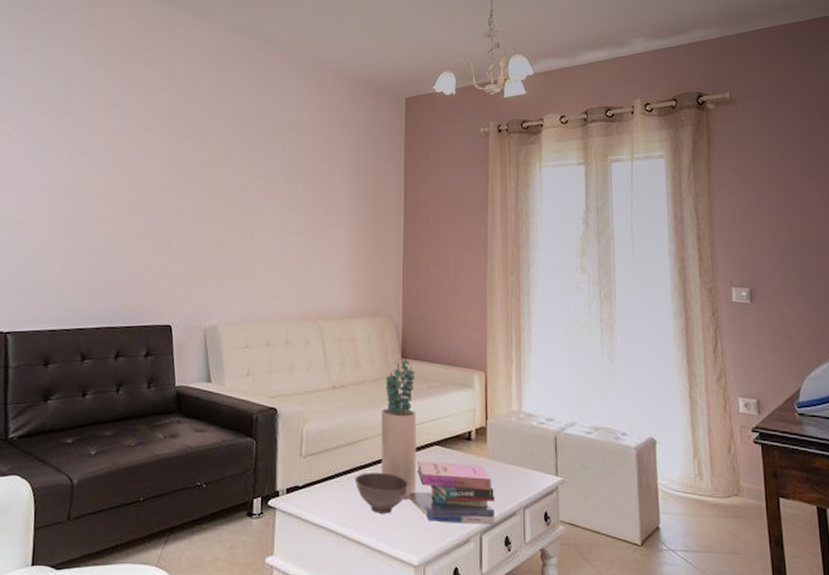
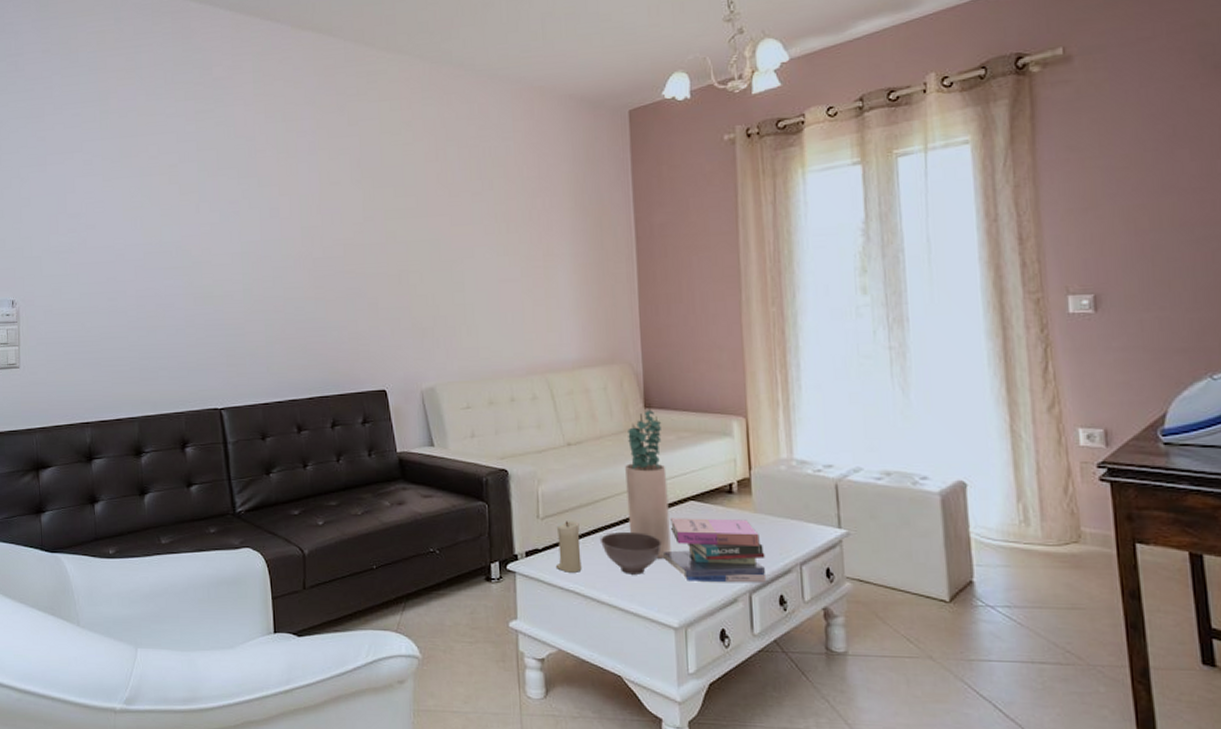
candle: none [314,460,337,510] -> present [556,521,582,572]

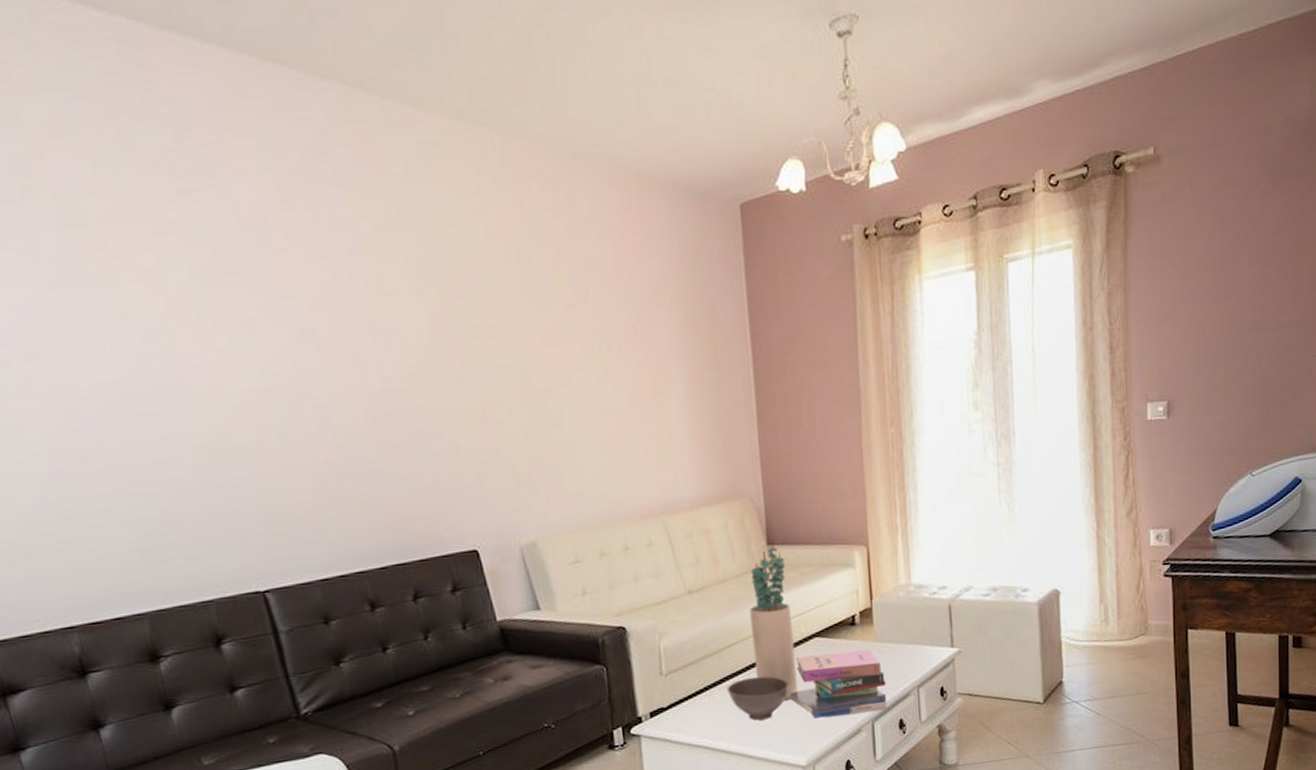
candle: present [556,521,582,572] -> none [681,673,710,728]

